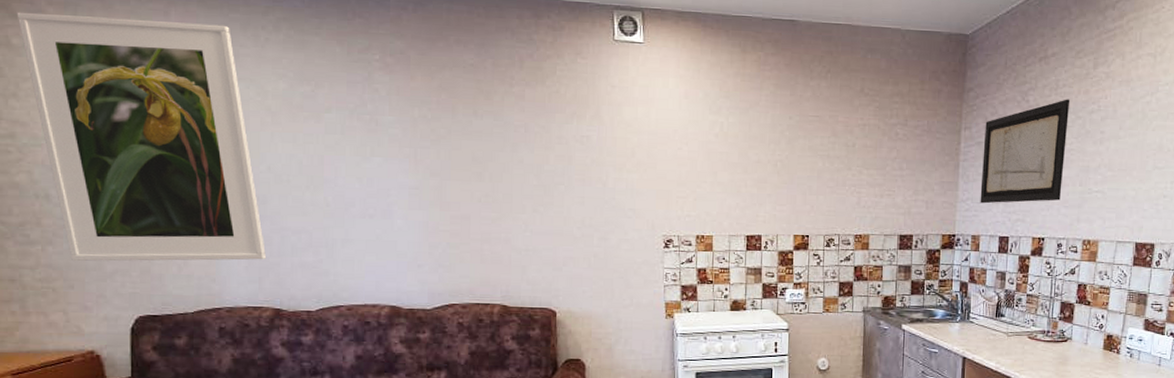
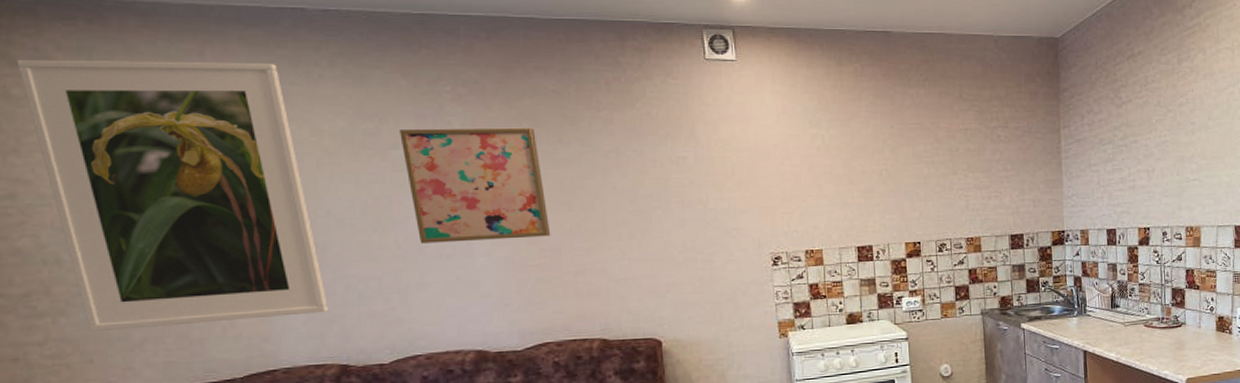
wall art: none [333,94,462,205] -> present [400,127,551,243]
wall art: present [980,99,1070,204] -> none [1082,94,1161,199]

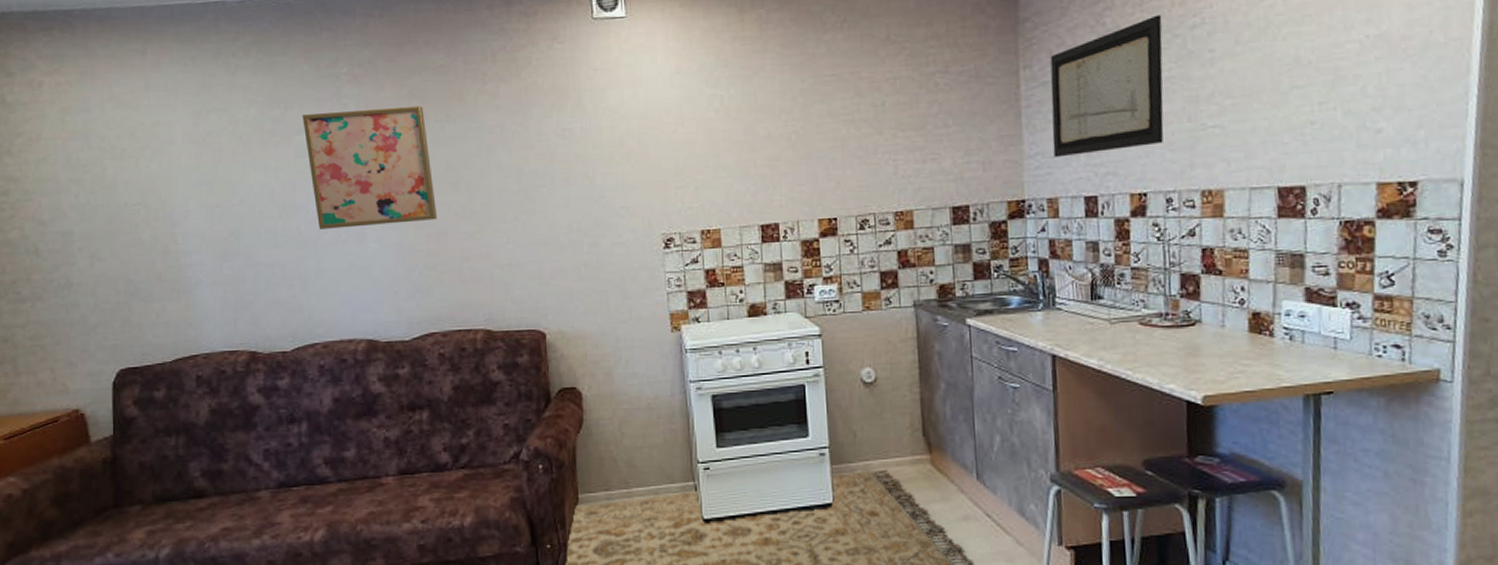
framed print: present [17,59,329,332] -> none [11,56,241,316]
wall art: none [1082,94,1161,199] -> present [1050,15,1164,158]

